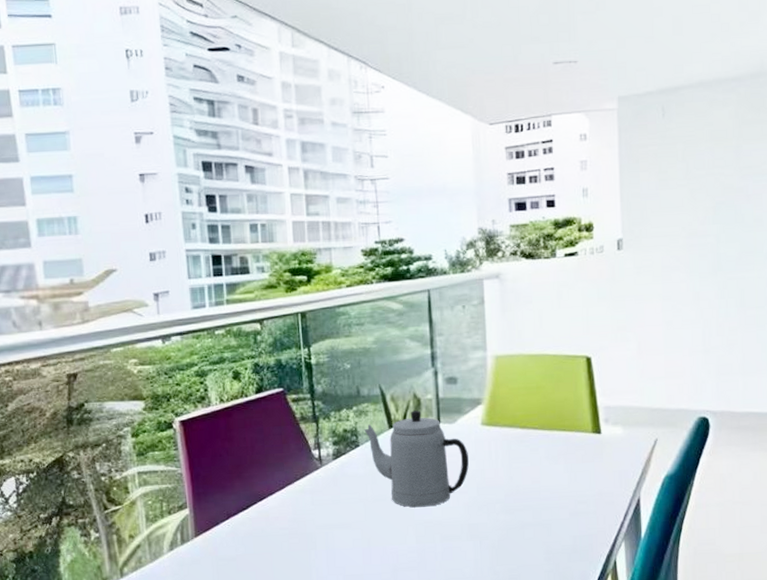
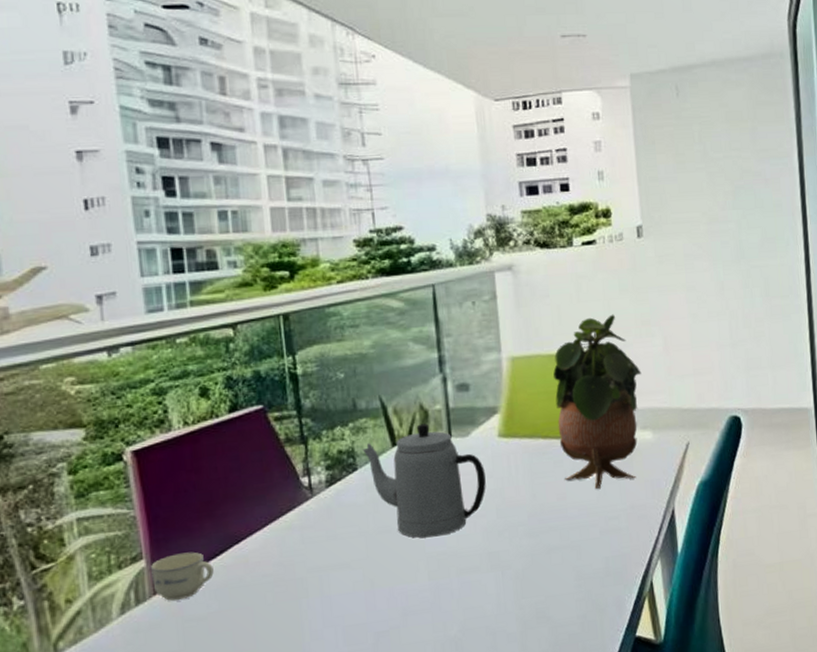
cup: none [193,505,242,543] -> present [151,551,214,601]
potted plant: none [533,320,615,475] -> present [553,314,642,489]

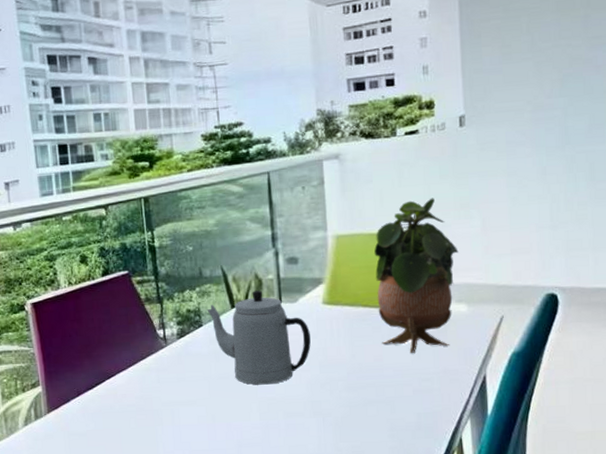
cup: present [151,551,214,601] -> none [46,383,91,419]

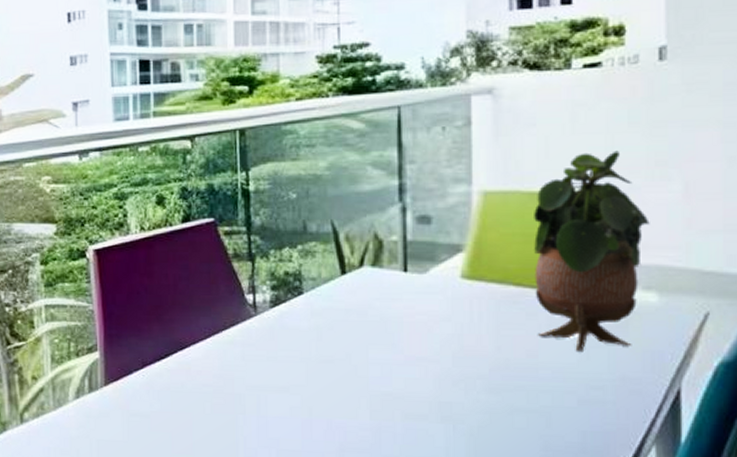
teapot: present [207,290,311,385] -> none [310,254,442,375]

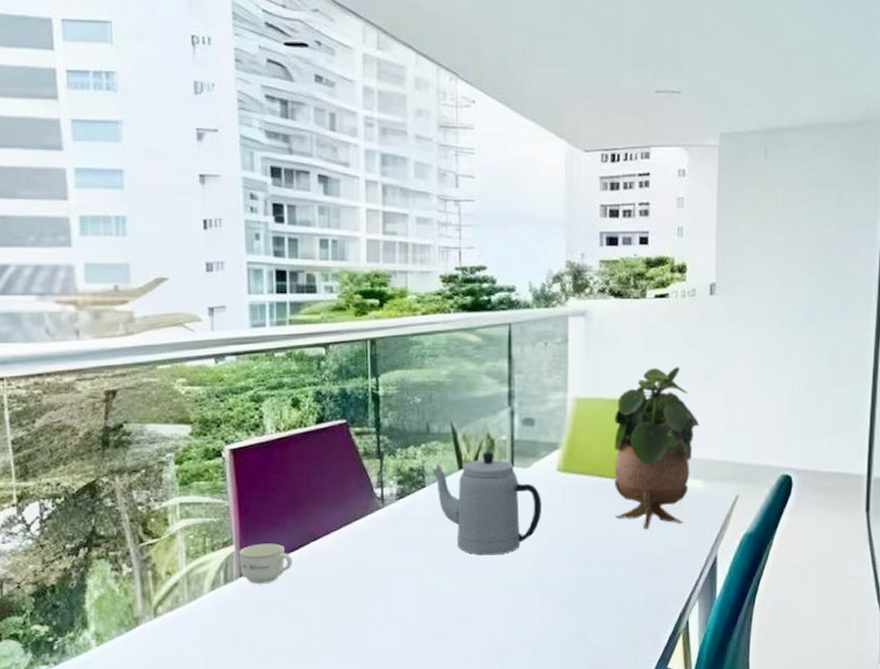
cup: none [104,351,158,394] -> present [239,543,292,584]
teapot: none [310,254,442,375] -> present [432,452,541,555]

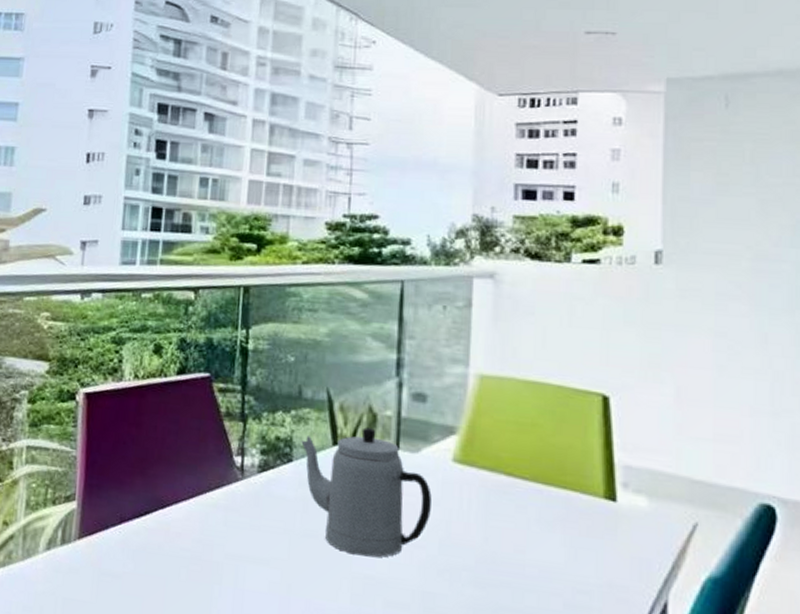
cup: present [239,543,292,584] -> none [79,503,136,552]
potted plant: present [614,366,700,529] -> none [525,346,642,551]

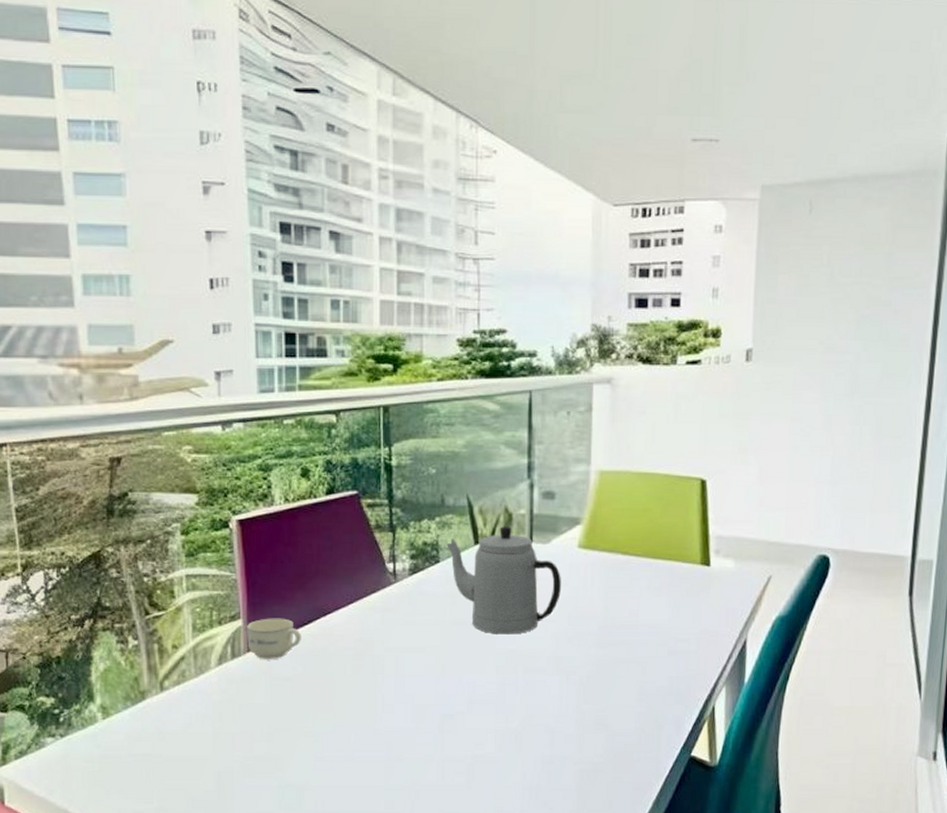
cup: none [79,503,136,552] -> present [247,618,301,659]

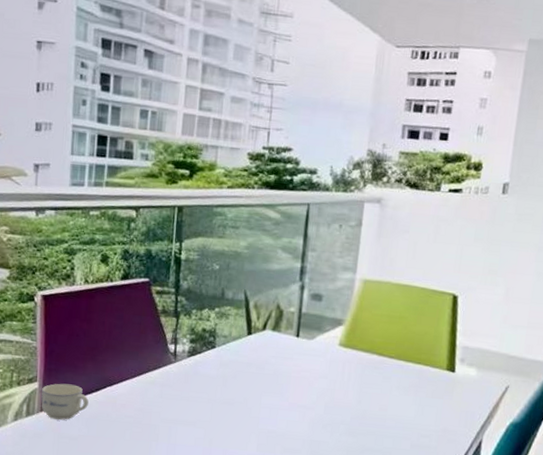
teapot: present [446,526,561,635] -> none [223,321,322,417]

